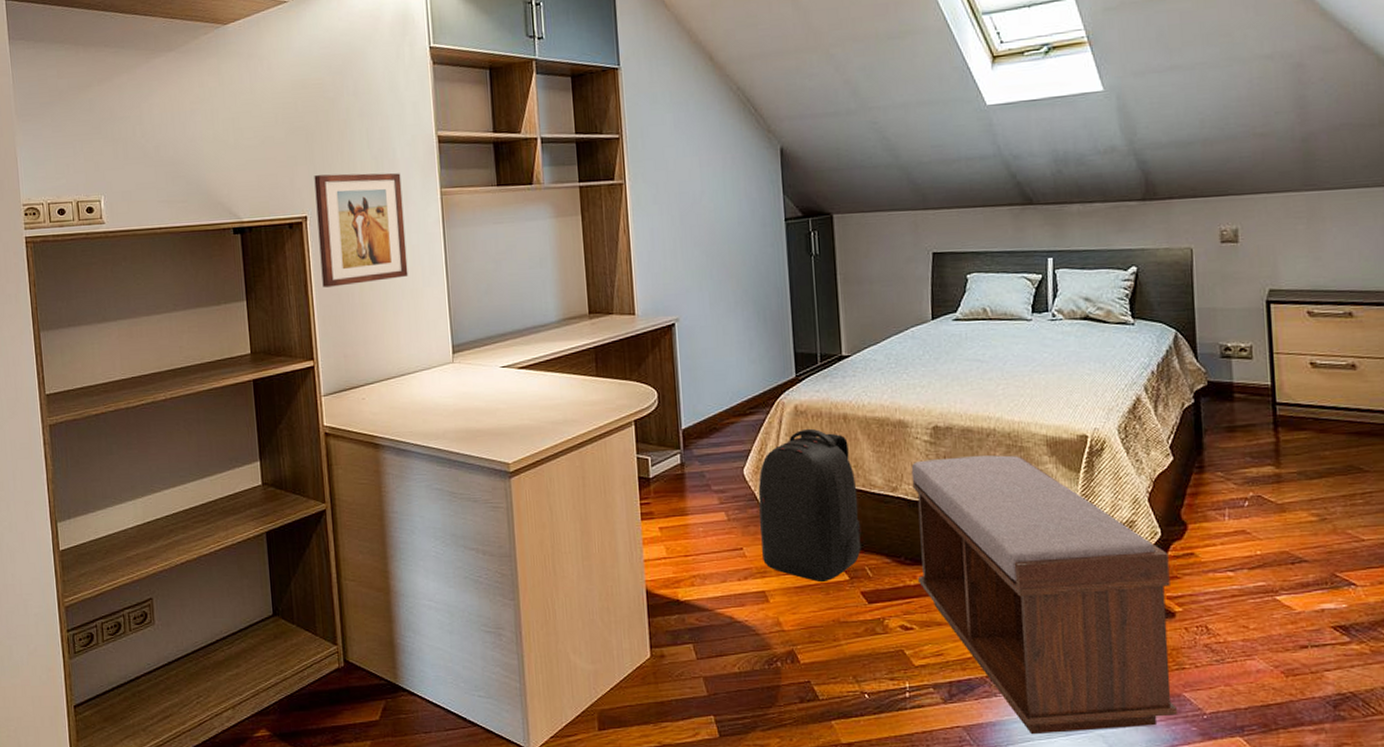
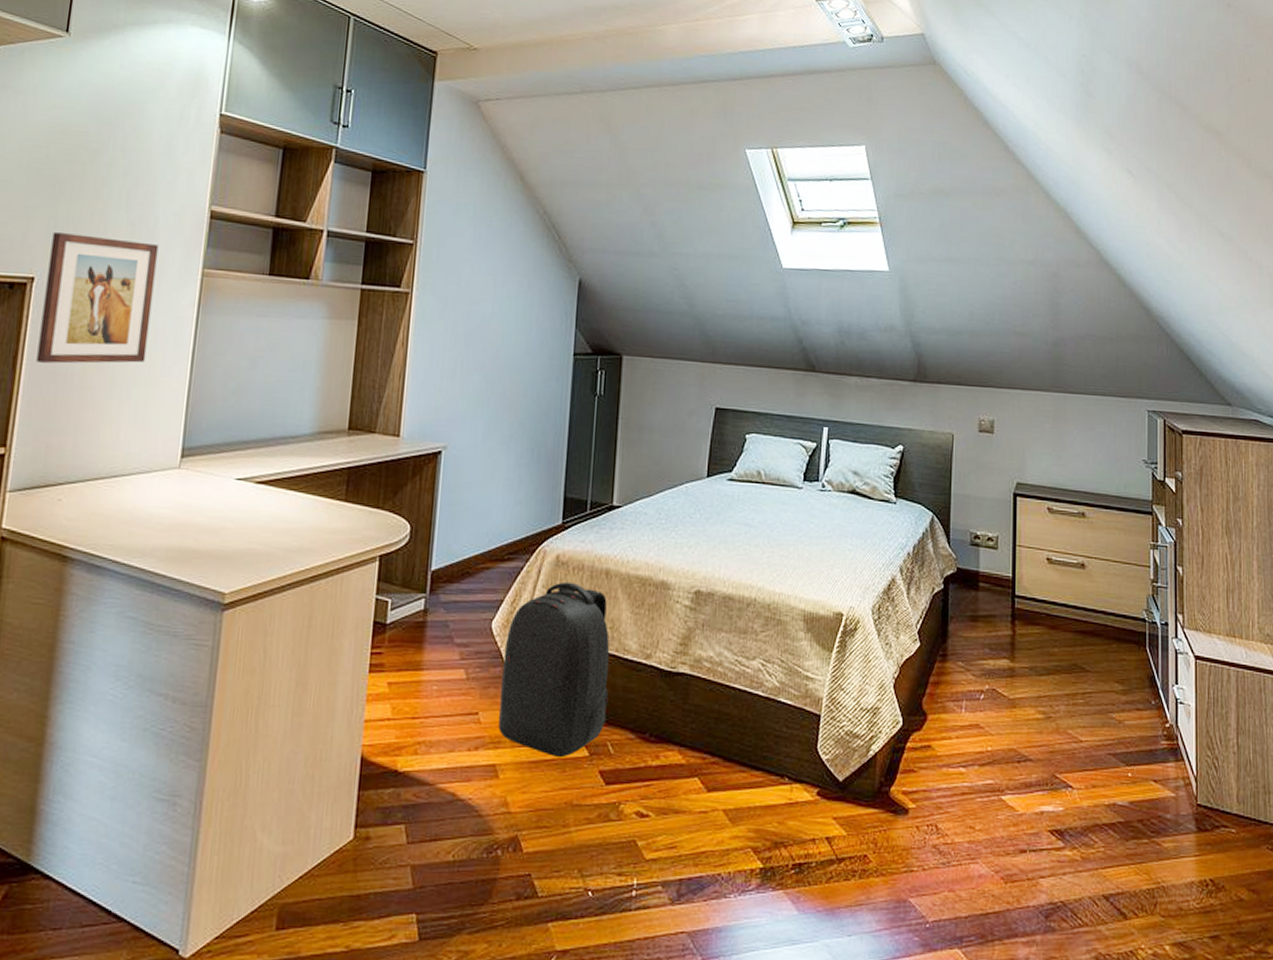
bench: present [911,455,1177,735] -> none [661,626,907,943]

